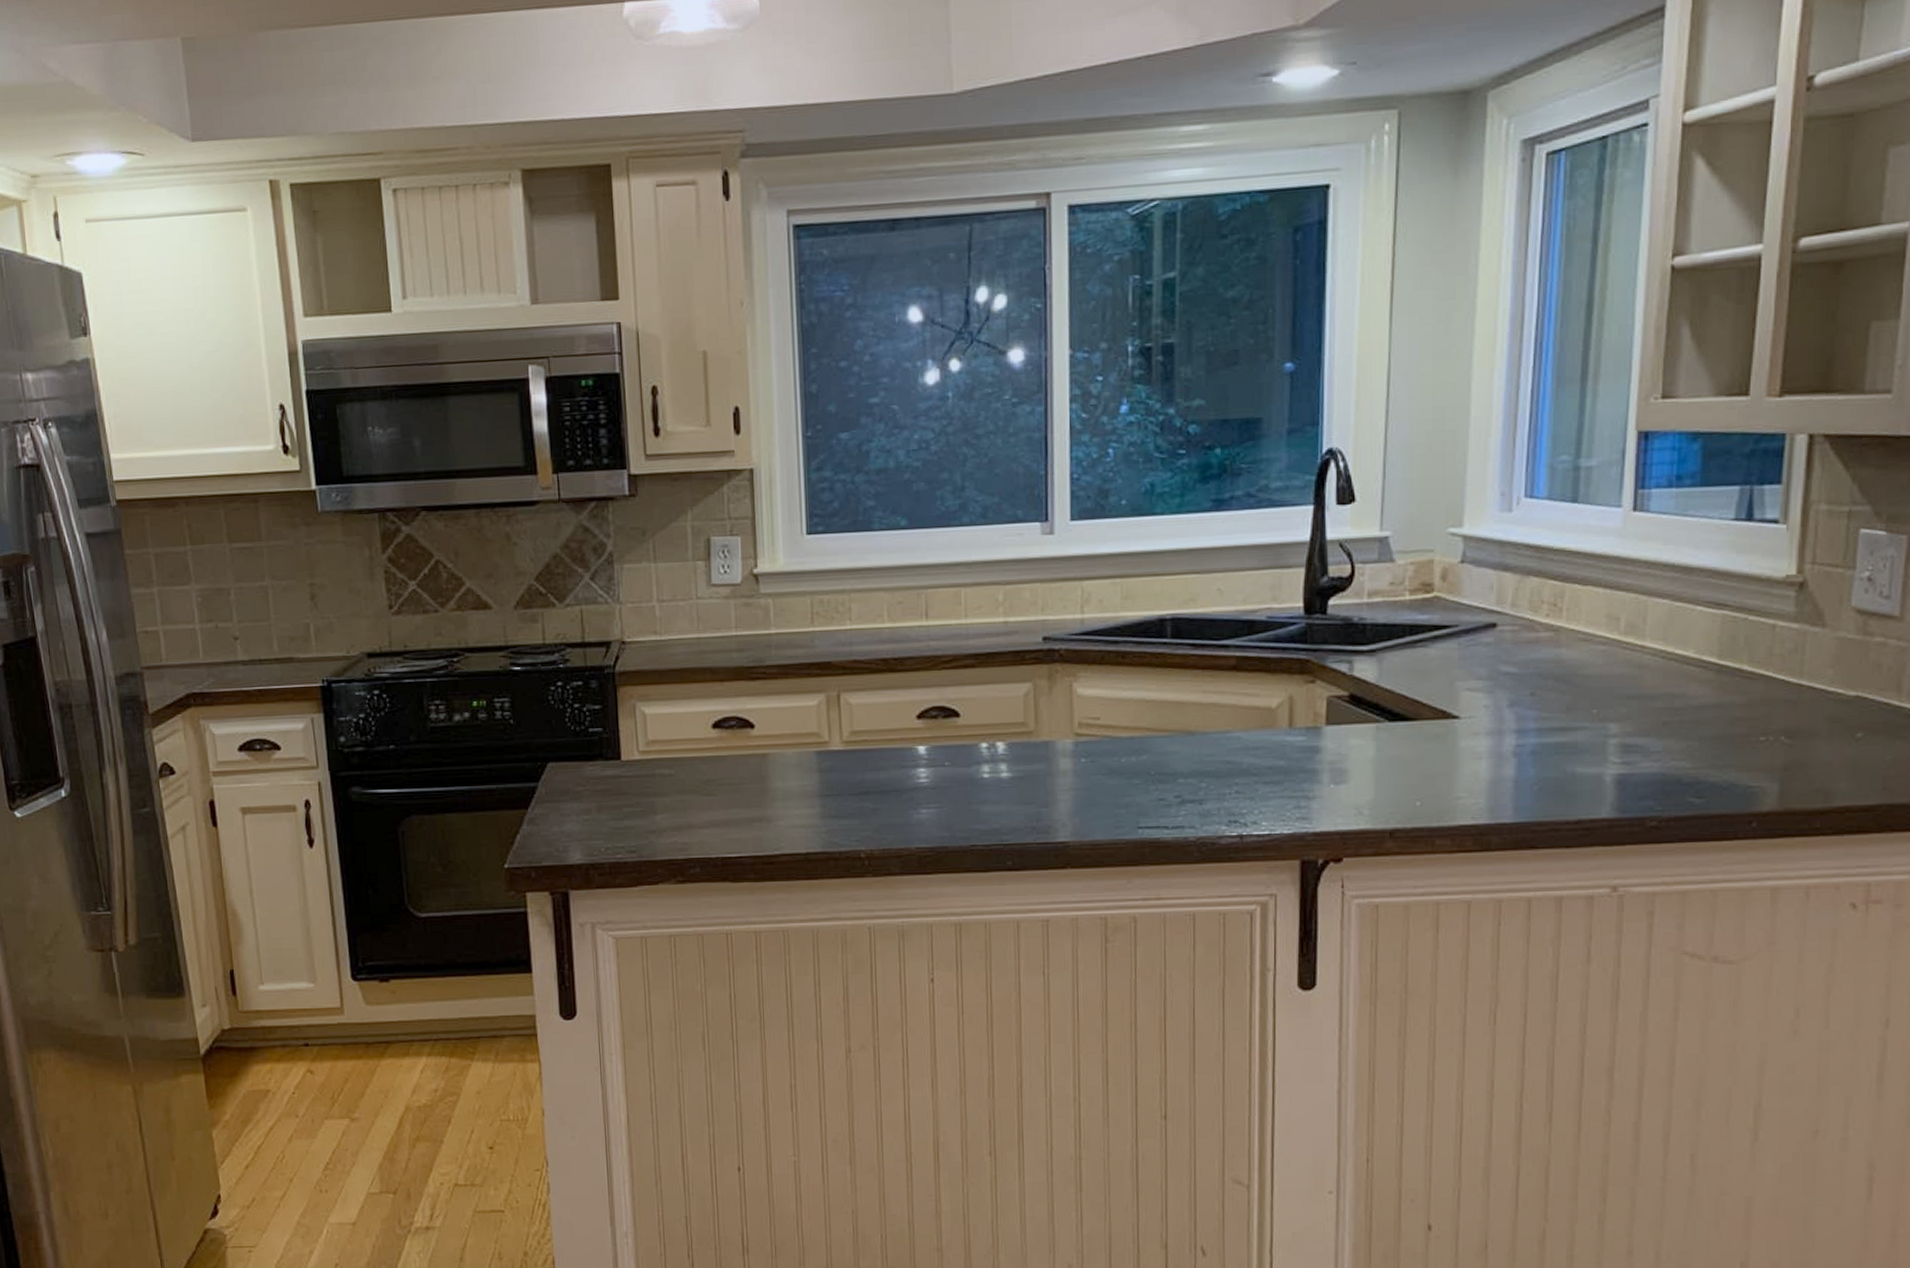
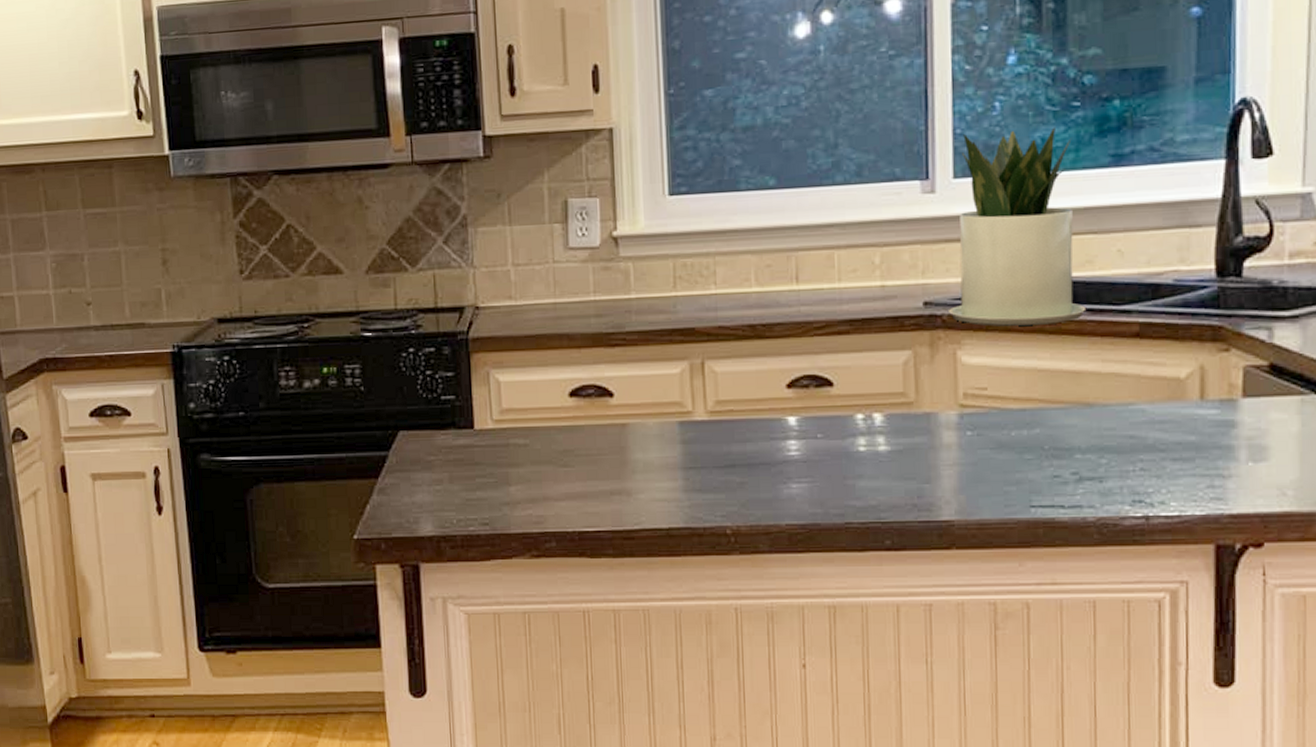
planter: none [1066,473,1190,661] -> present [949,127,1087,327]

